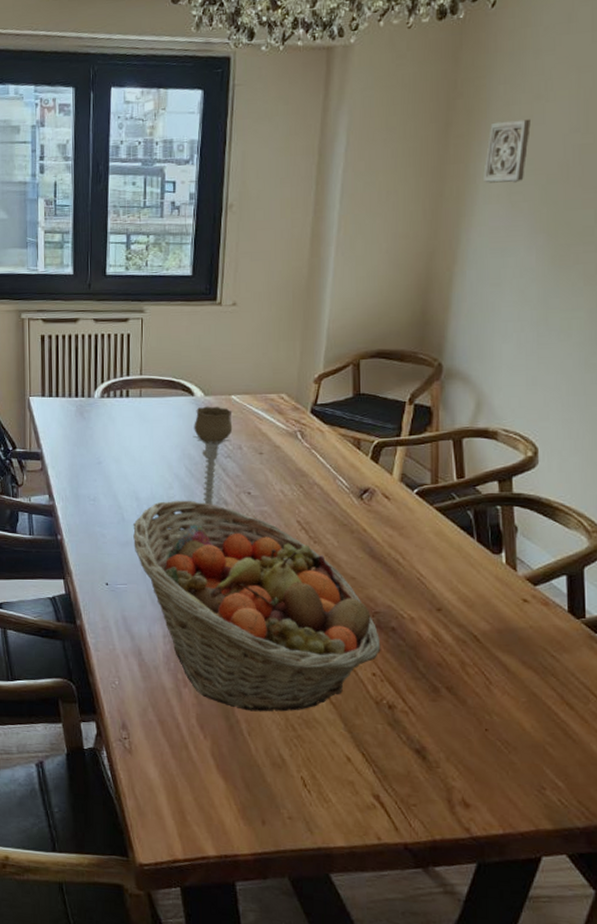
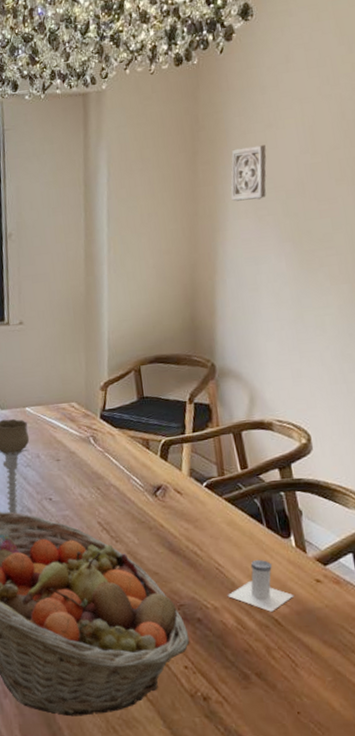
salt shaker: none [426,573,498,627] -> present [227,559,294,612]

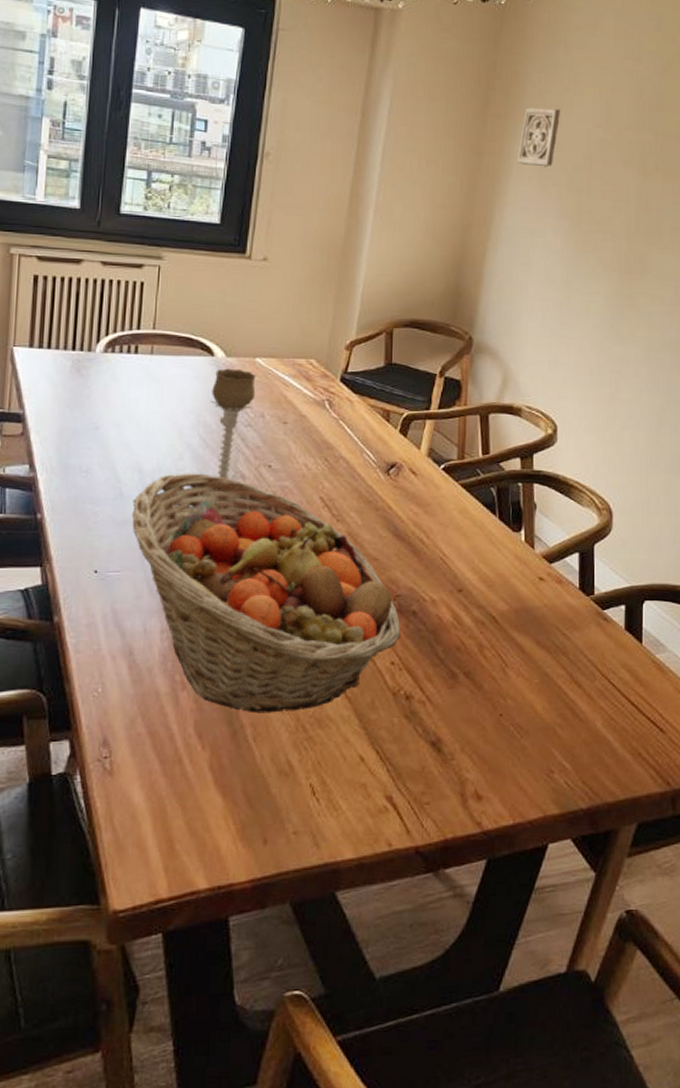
salt shaker: present [227,559,294,612] -> none [447,552,515,608]

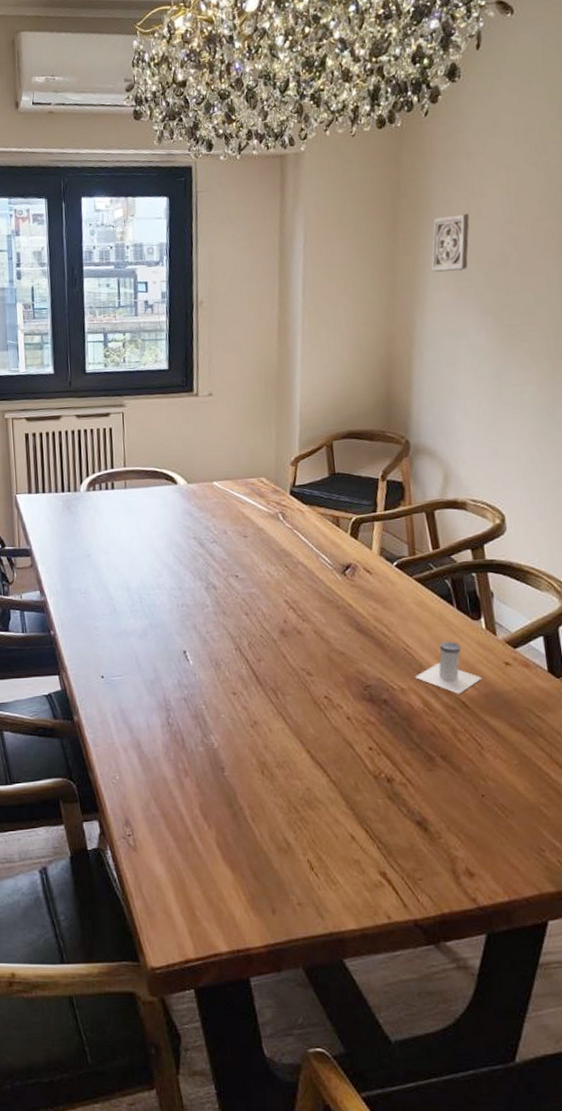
fruit basket: present [132,473,401,714] -> none [125,587,375,796]
candle holder: present [210,368,256,479] -> none [178,493,217,590]
salt shaker: none [447,552,515,608] -> present [414,641,483,694]

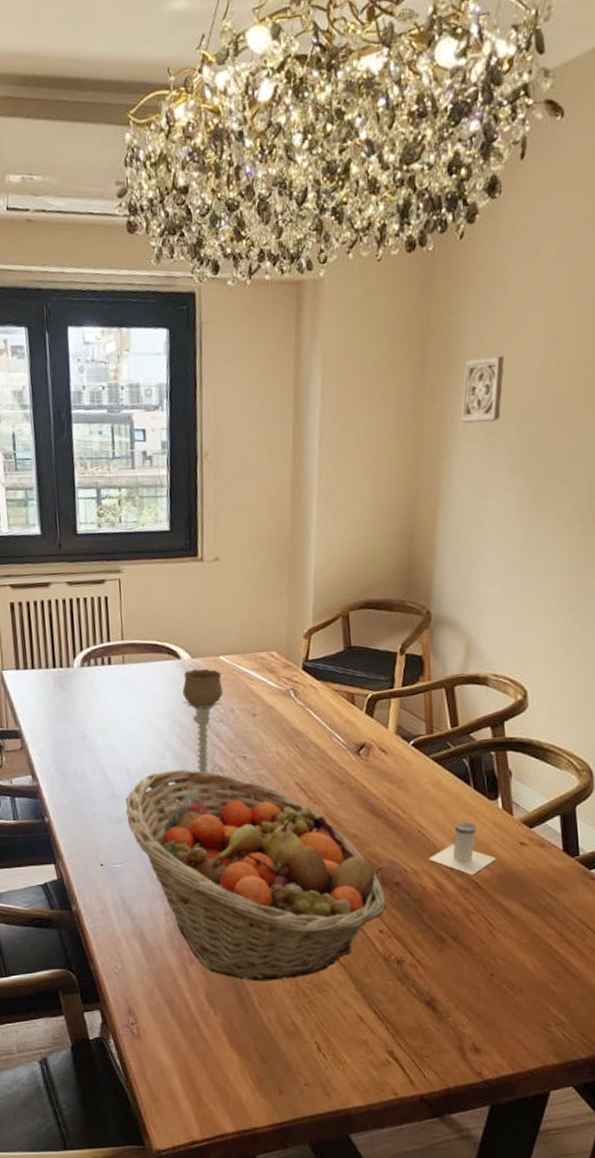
fruit basket: none [125,587,375,796] -> present [125,769,387,982]
candle holder: none [178,493,217,590] -> present [182,668,224,773]

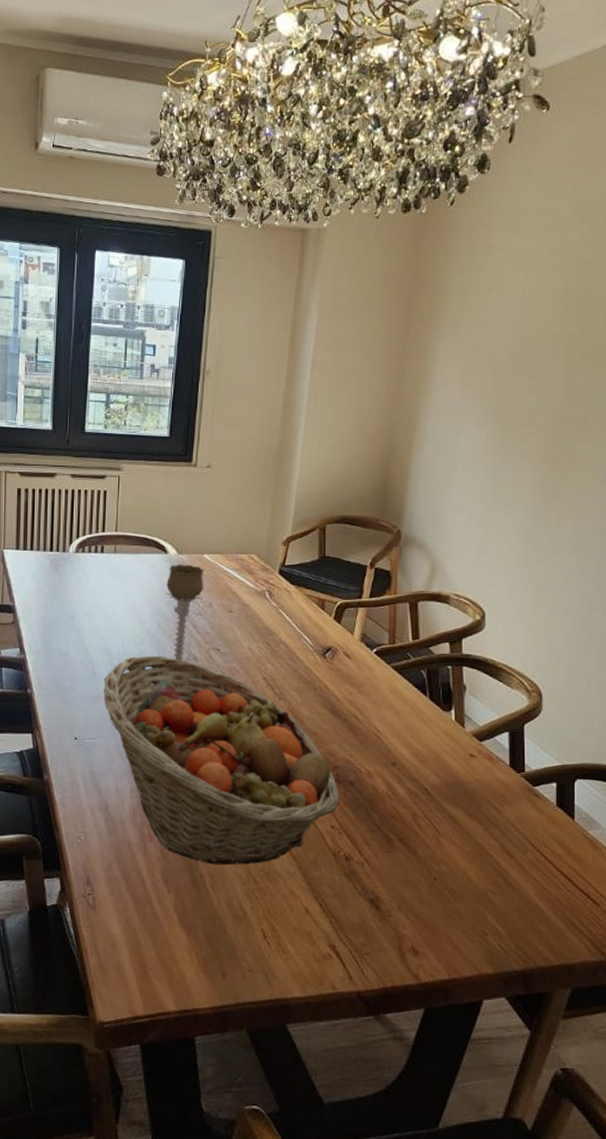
salt shaker: present [428,821,497,875] -> none [382,729,447,781]
wall ornament: present [461,356,504,423] -> none [441,309,483,366]

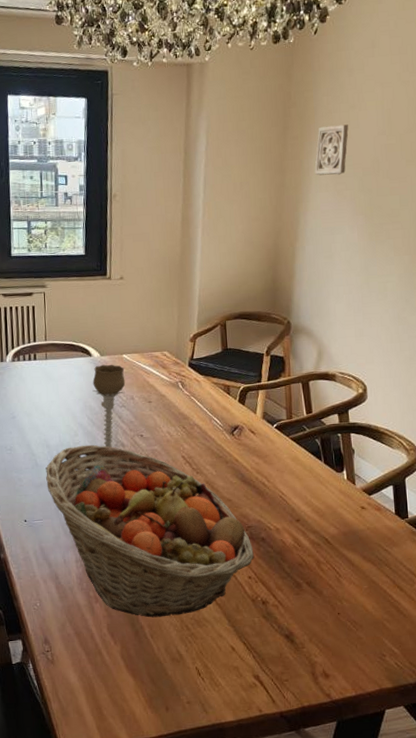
wall ornament: none [441,309,483,366] -> present [315,124,349,176]

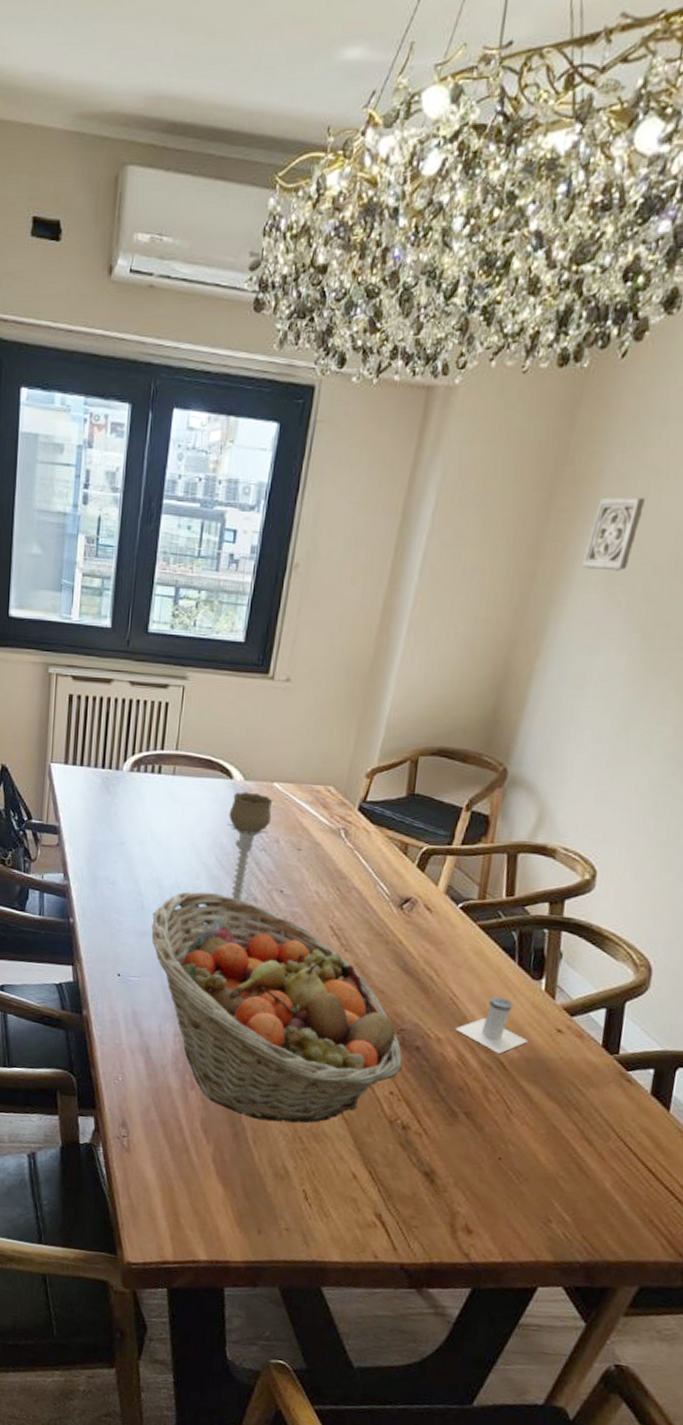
salt shaker: none [287,489,343,533] -> present [454,996,529,1054]

